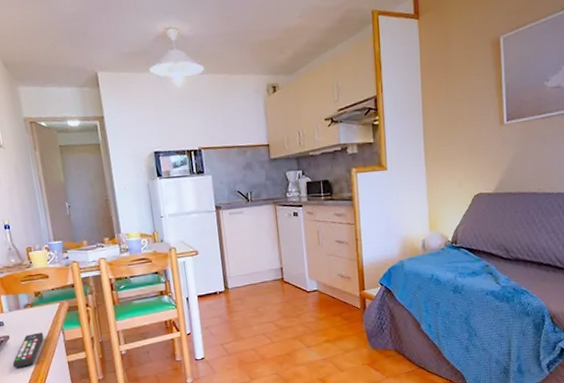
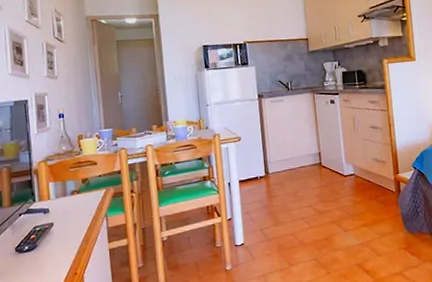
remote control: present [12,332,44,369] -> none [54,219,87,257]

